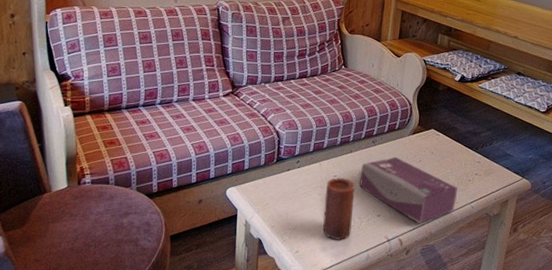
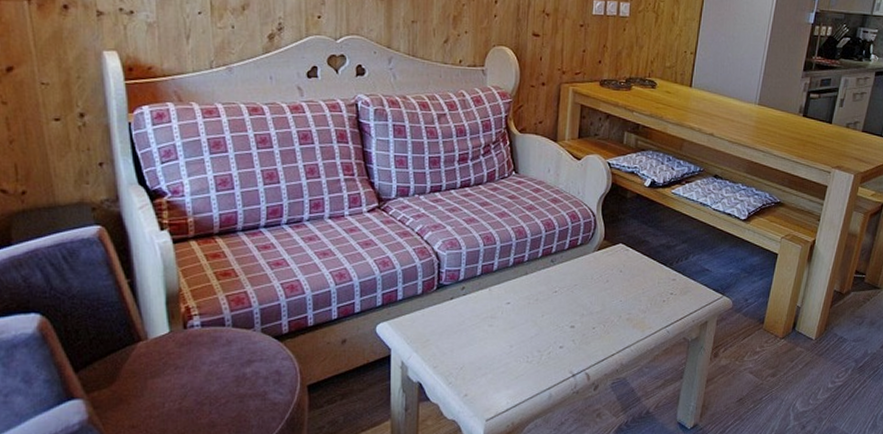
candle: present [323,177,355,240] -> none [496,304,533,378]
tissue box: present [359,156,458,223] -> none [538,277,651,353]

